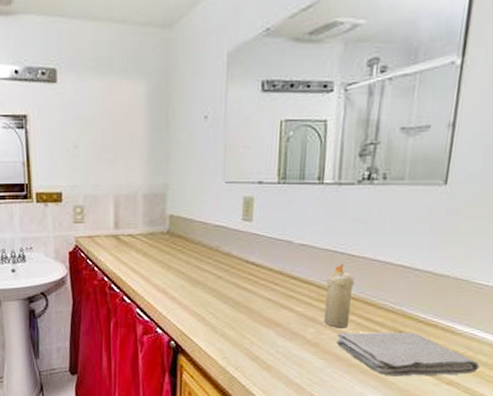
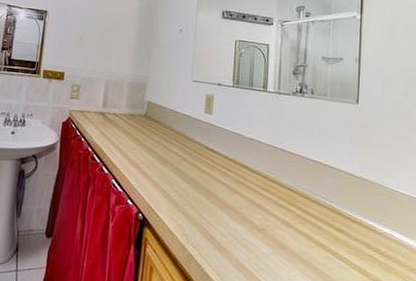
candle: present [323,264,355,328] -> none [268,159,293,218]
washcloth: present [336,332,480,377] -> none [279,221,399,274]

